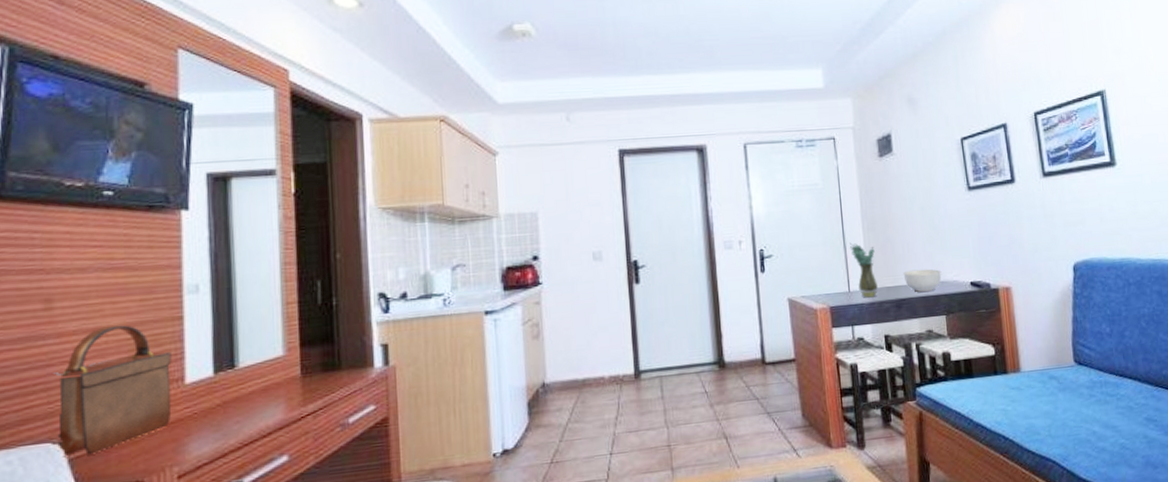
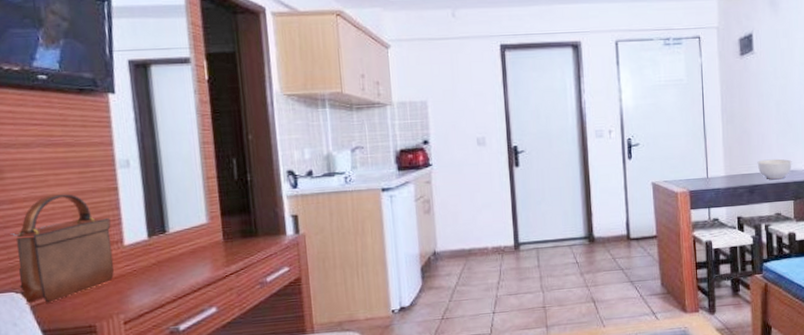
vase: present [850,242,878,299] -> none [710,133,733,185]

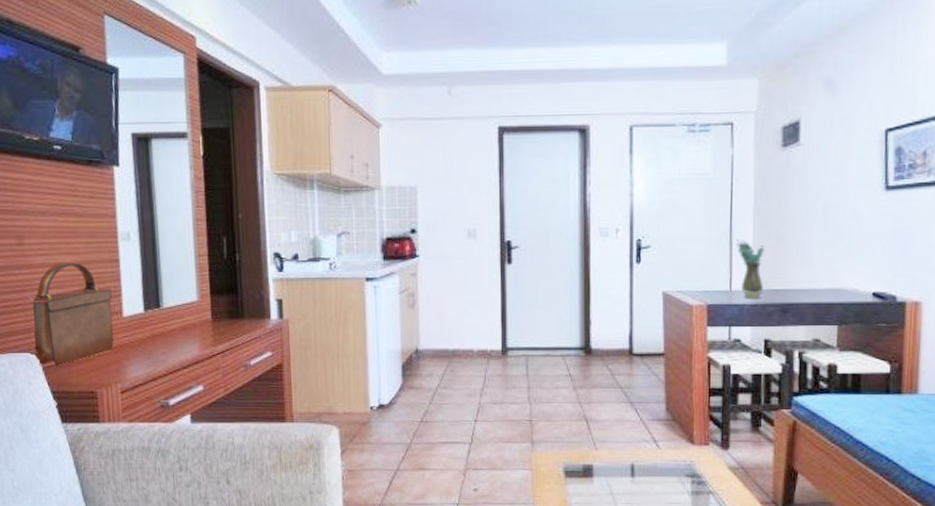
vase: none [710,133,733,185] -> present [737,239,764,300]
bowl: present [757,159,792,180] -> none [794,274,840,299]

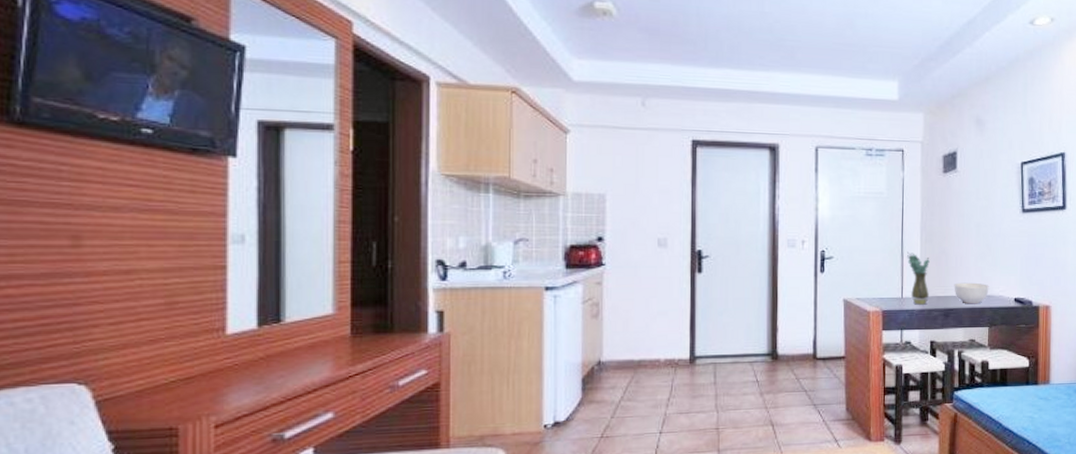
handbag: present [27,262,114,366] -> none [80,269,212,399]
bowl: none [794,274,840,299] -> present [954,282,989,304]

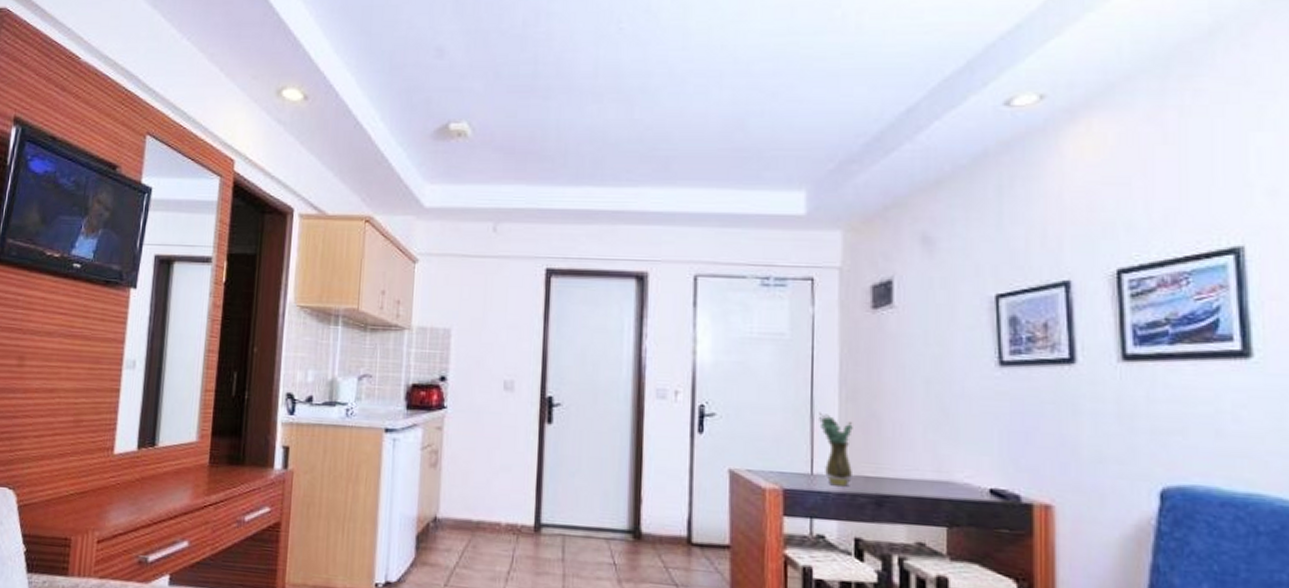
bowl: present [954,282,989,304] -> none [890,459,947,493]

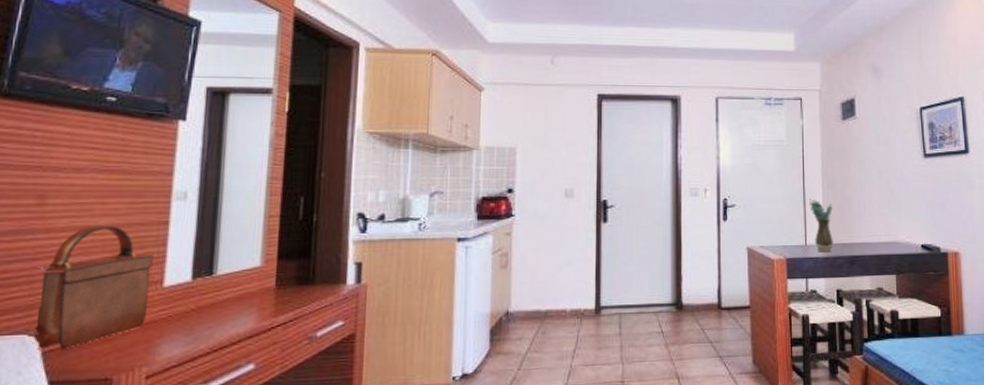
handbag: none [11,388,107,505] -> present [32,225,154,350]

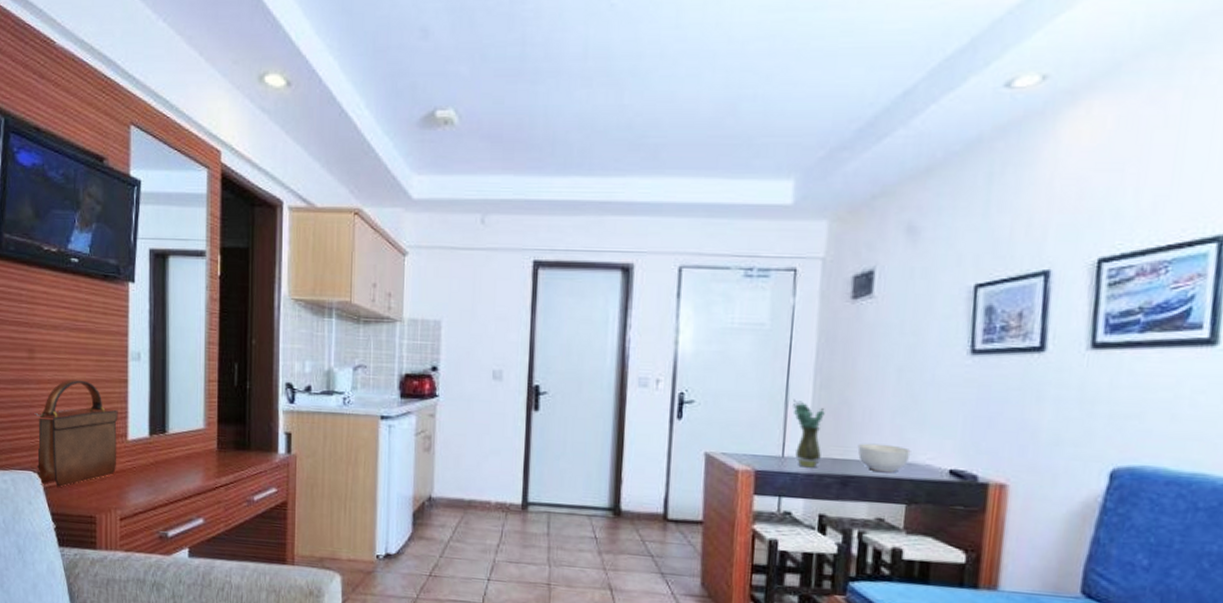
bowl: none [858,229,895,251] -> present [857,443,911,473]

